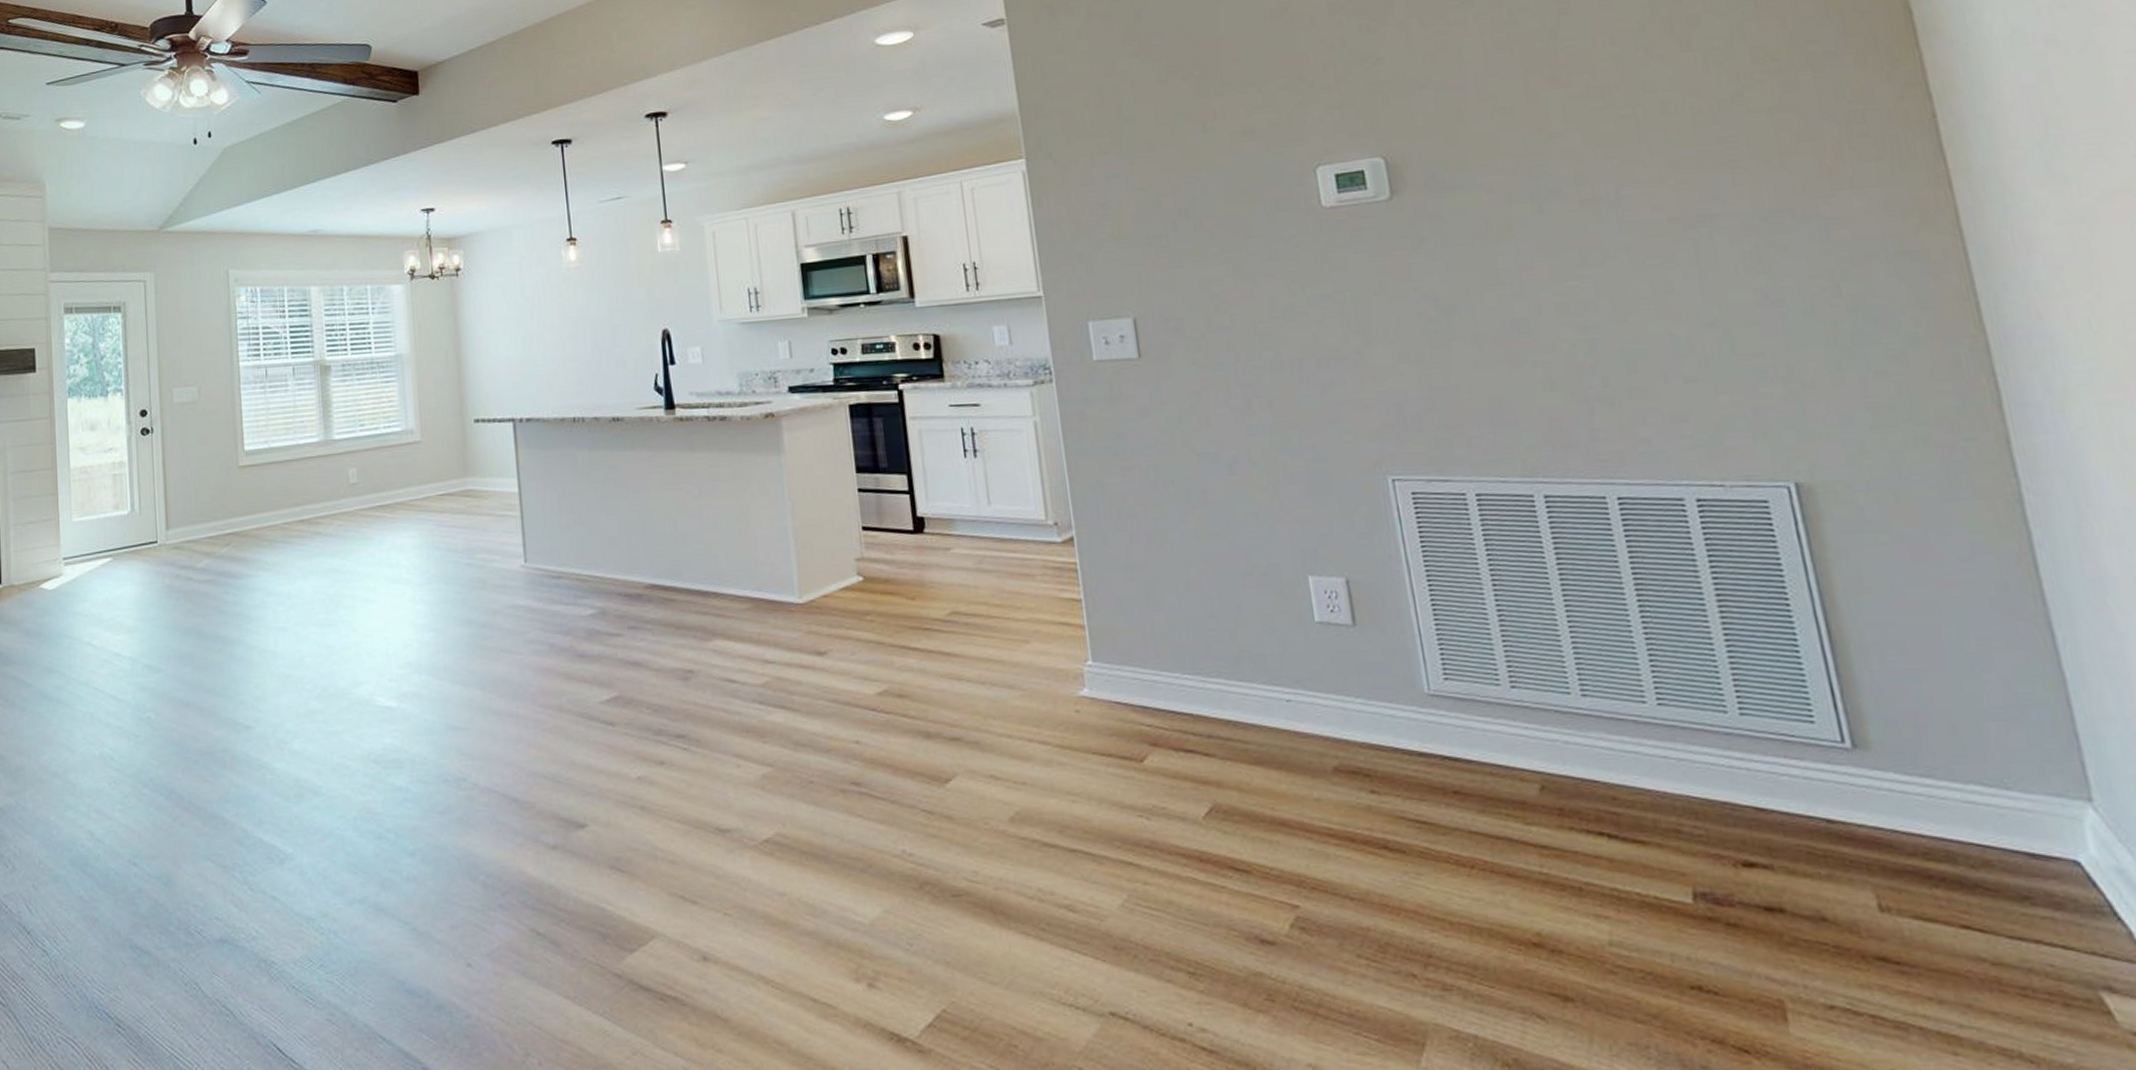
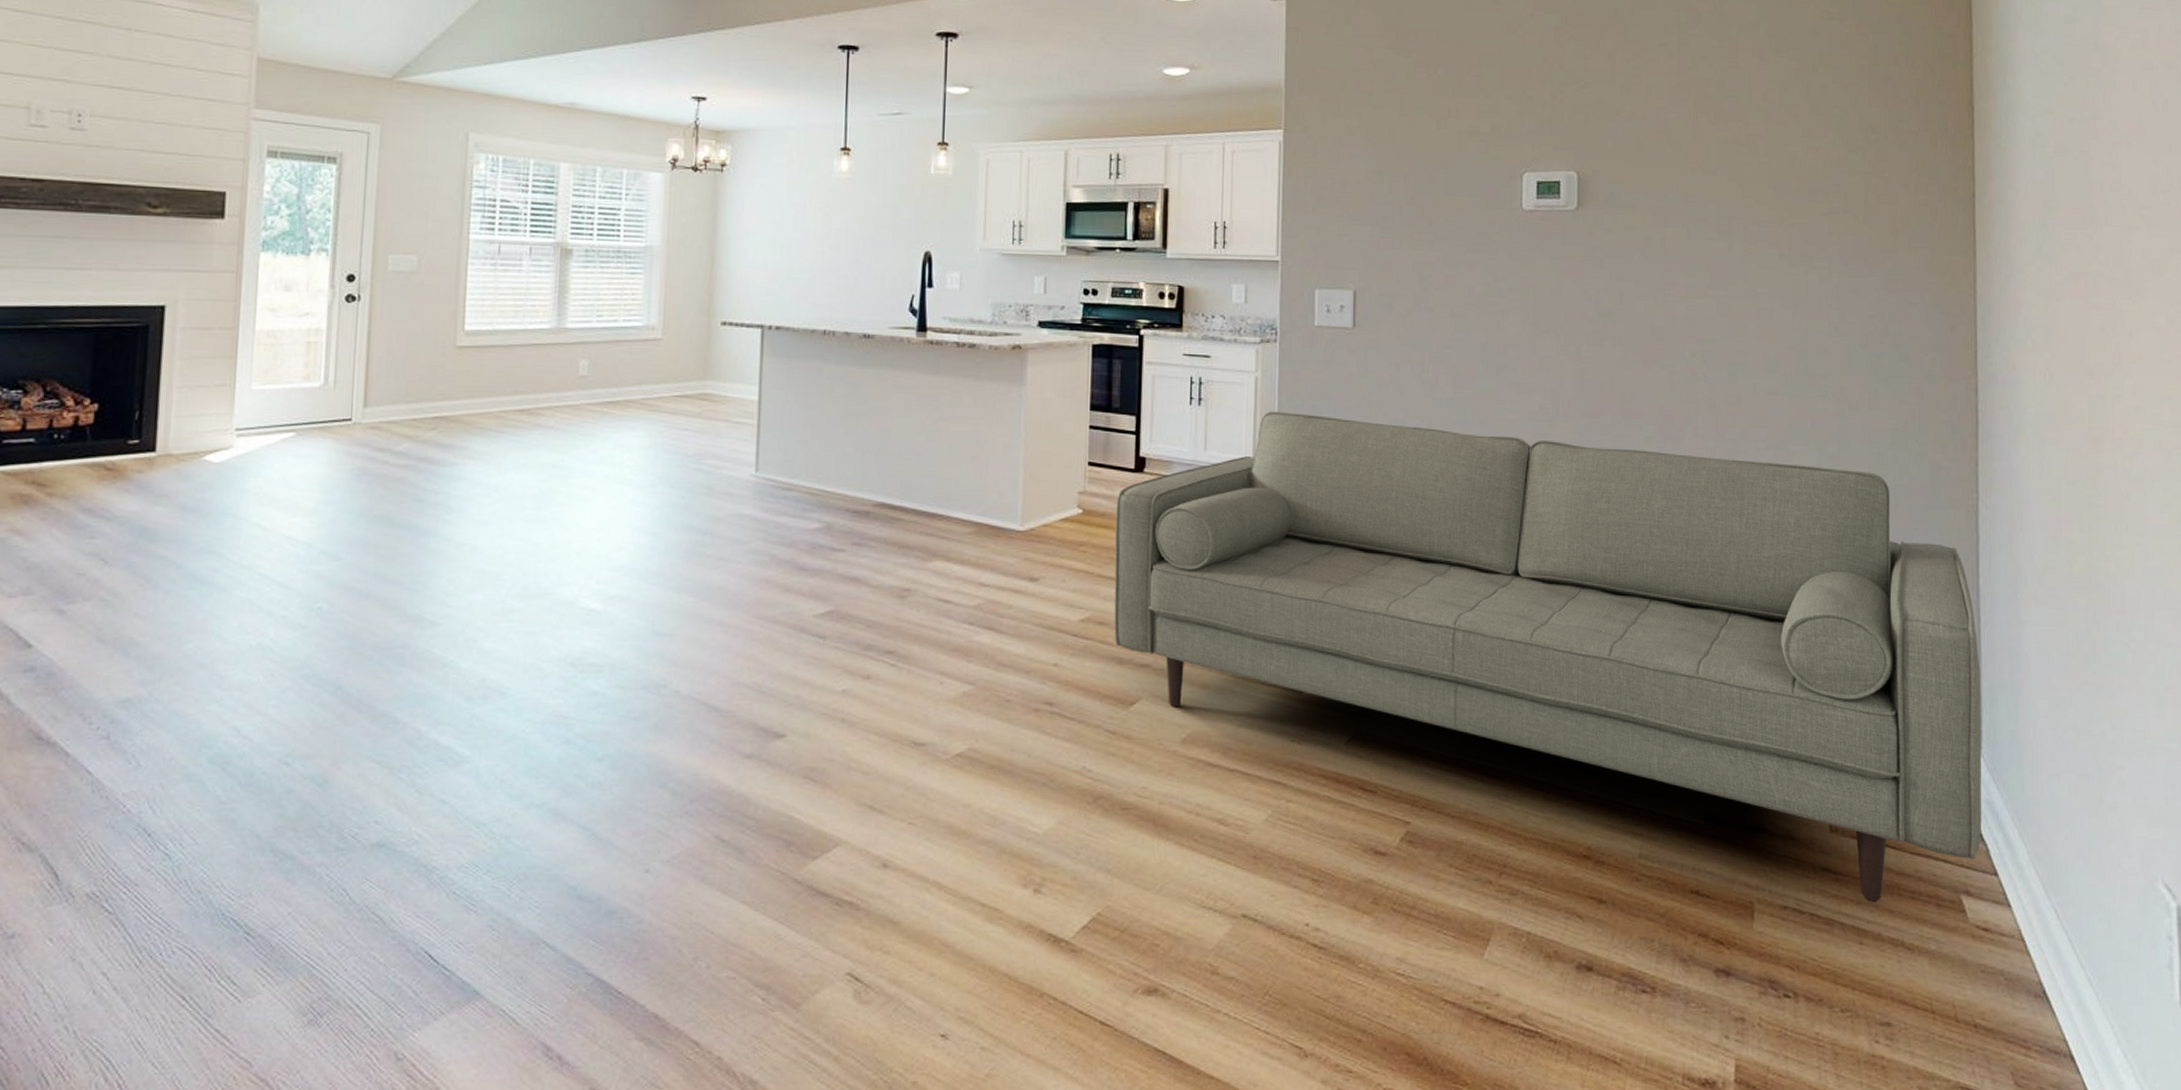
sofa: none [898,455,2117,1002] -> present [1114,411,1982,903]

